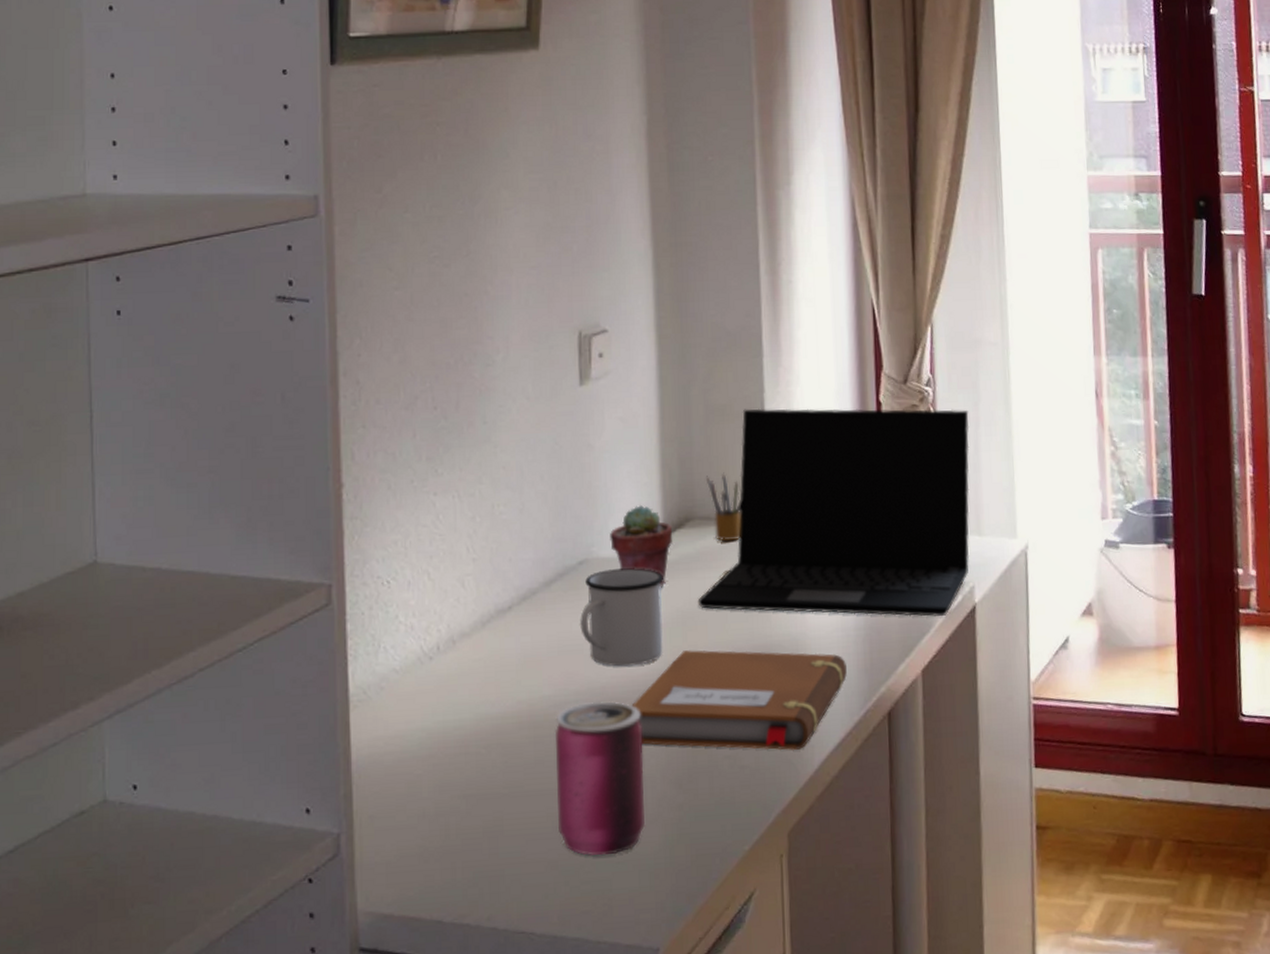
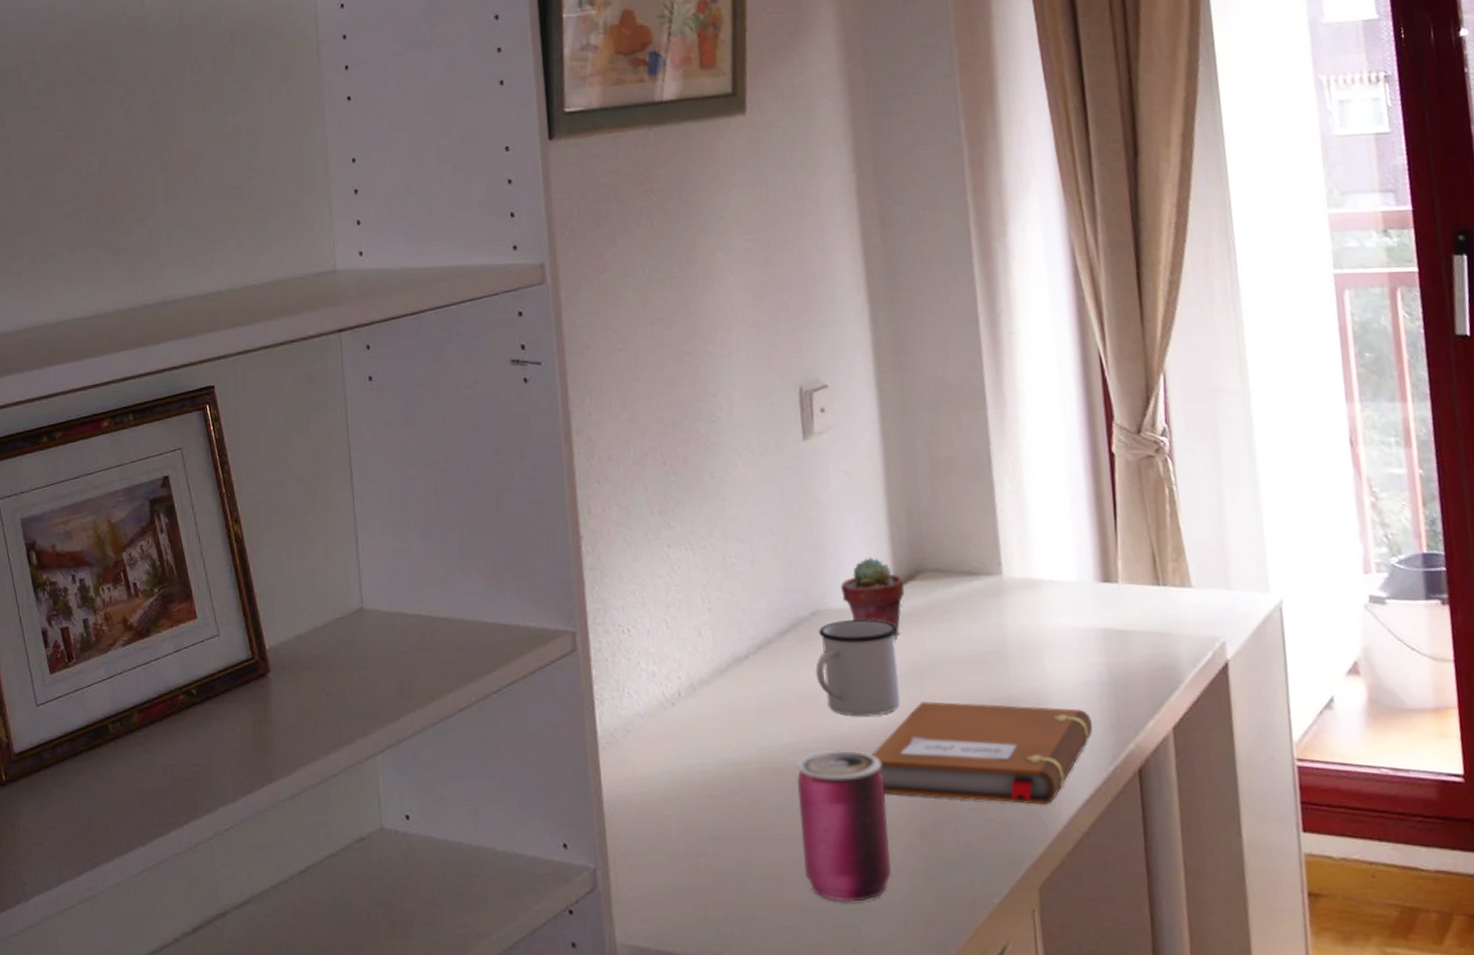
laptop: present [697,408,970,616] -> none [933,459,1219,672]
pencil box: present [707,472,741,542] -> none [935,525,974,594]

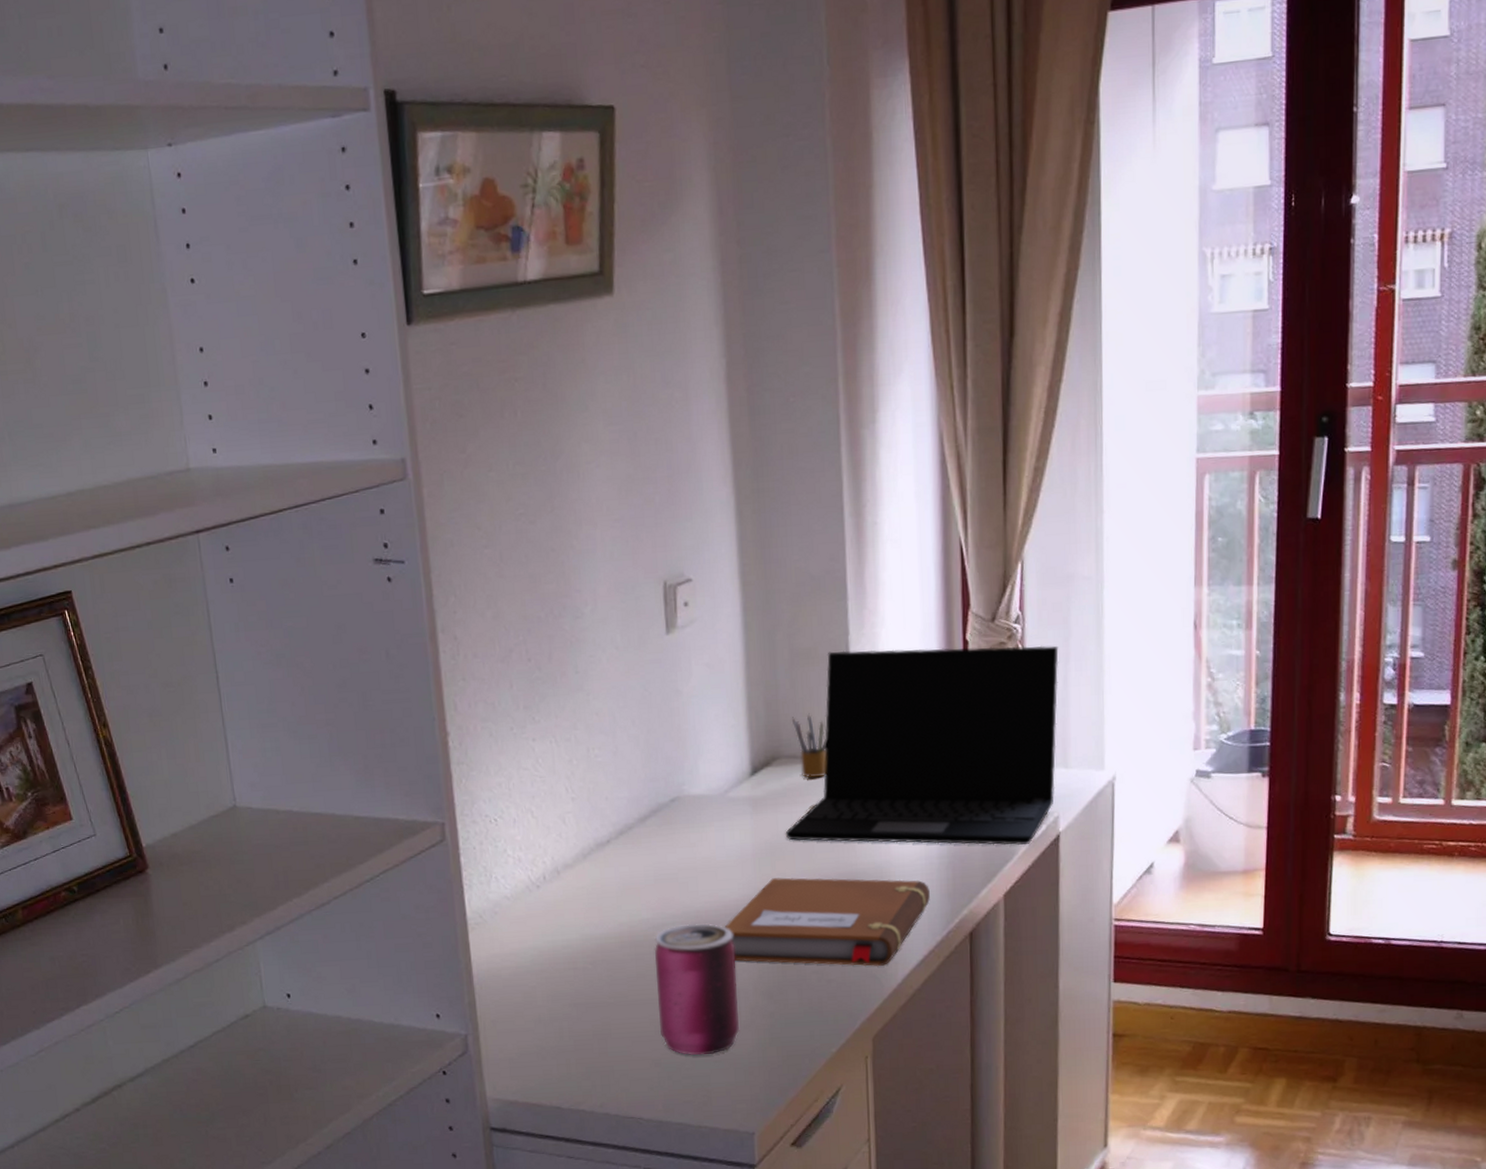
mug: present [815,619,901,717] -> none [673,804,753,893]
potted succulent: present [841,556,905,639] -> none [700,745,761,822]
laptop: none [933,459,1219,672] -> present [785,645,1059,845]
pencil box: none [935,525,974,594] -> present [792,713,827,779]

